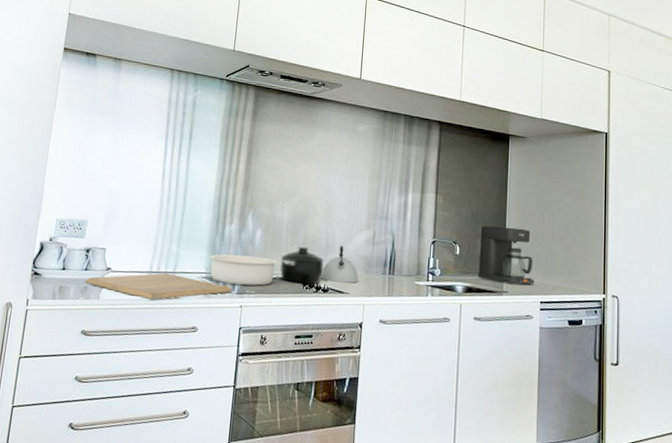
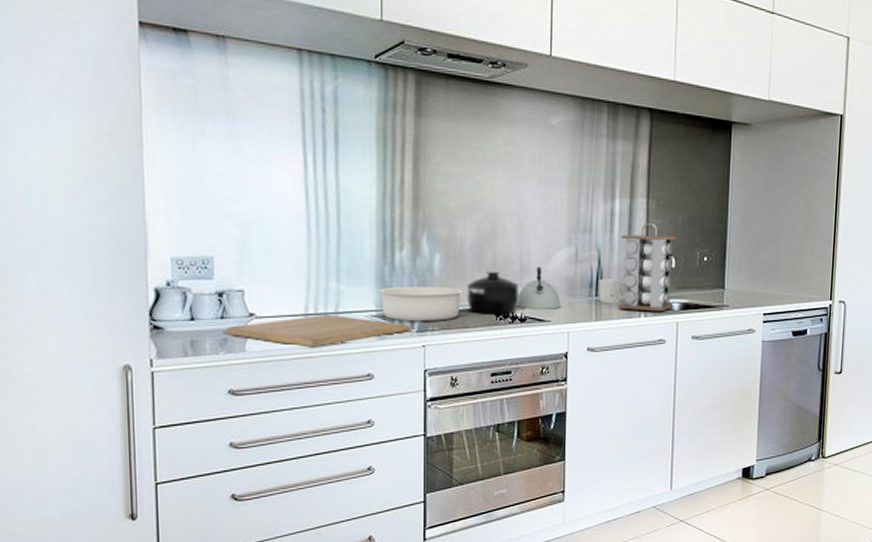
mug: none [391,259,416,283] -> present [599,278,626,304]
spice rack: none [408,214,461,293] -> present [618,222,676,312]
coffee maker: present [477,225,534,285] -> none [695,232,758,298]

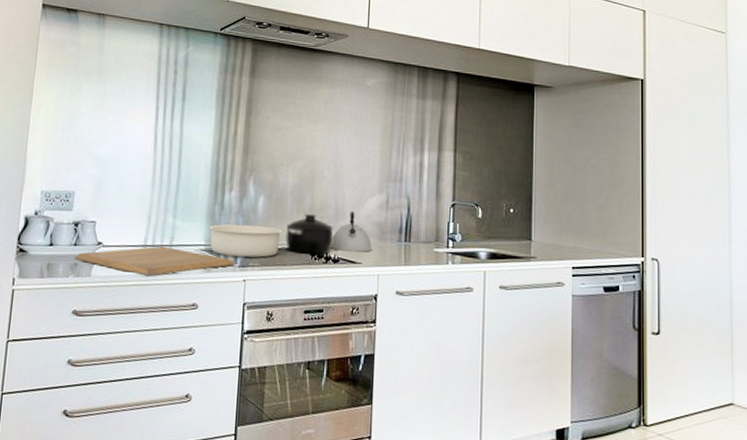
mug: present [599,278,626,304] -> none [408,225,434,250]
spice rack: present [618,222,676,312] -> none [426,174,483,260]

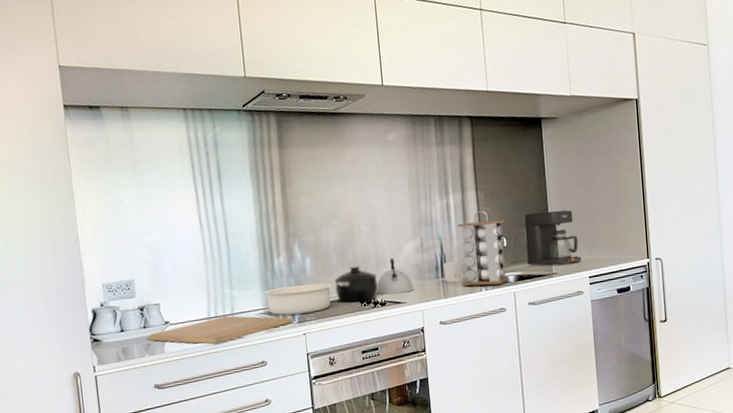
mug: none [408,225,434,250] -> present [443,261,466,283]
spice rack: none [426,174,483,260] -> present [458,210,510,287]
coffee maker: none [502,185,565,250] -> present [524,209,582,266]

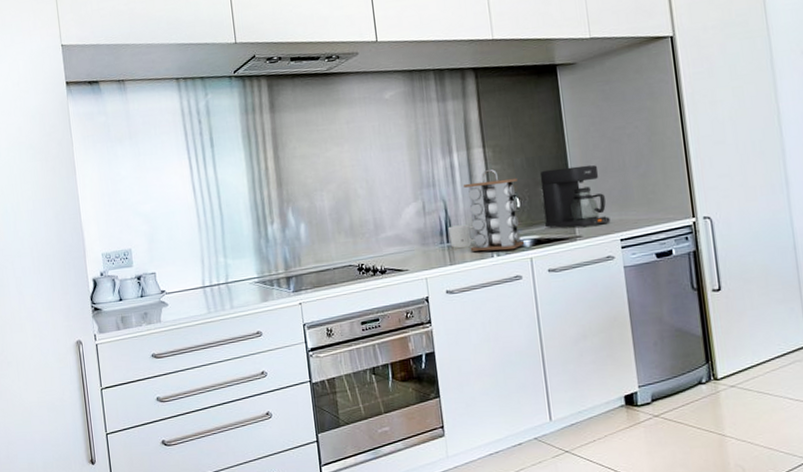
chopping board: present [146,316,294,345] -> none [143,284,289,314]
bowl: present [264,283,333,316] -> none [258,250,329,284]
saucepan: present [334,265,378,303] -> none [330,231,377,271]
kettle: present [376,257,414,295] -> none [375,222,417,262]

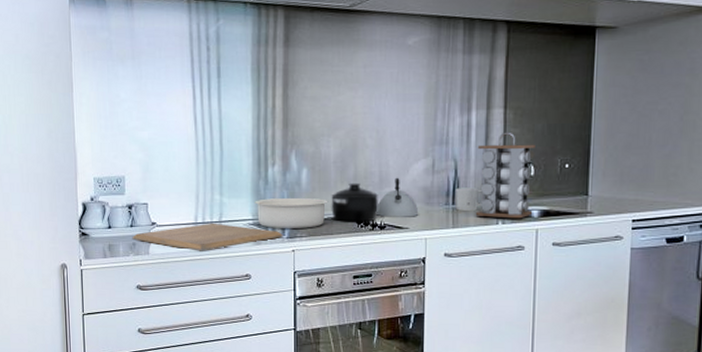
chopping board: none [143,284,289,314] -> present [132,223,283,251]
bowl: none [258,250,329,284] -> present [255,197,328,230]
saucepan: none [330,231,377,271] -> present [331,182,378,222]
kettle: none [375,222,417,262] -> present [377,177,419,217]
coffee maker: present [540,164,611,229] -> none [556,138,626,204]

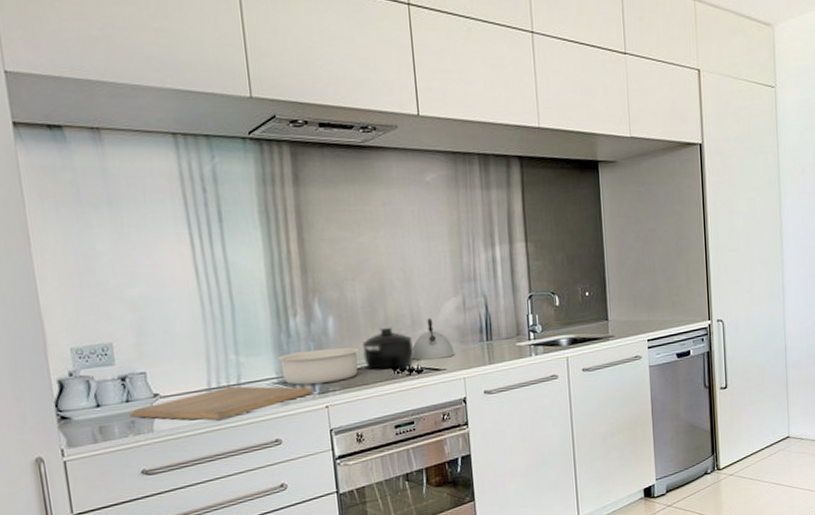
mug: present [455,187,483,212] -> none [488,322,514,347]
spice rack: present [475,132,535,219] -> none [505,264,562,351]

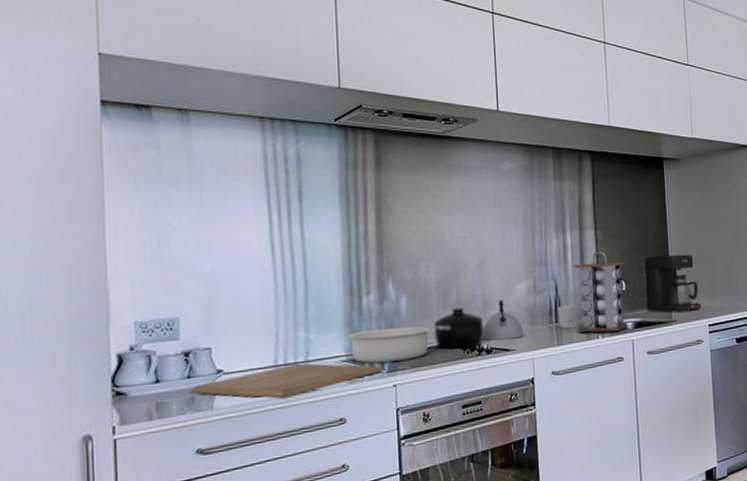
mug: none [488,322,514,347] -> present [558,305,583,329]
spice rack: none [505,264,562,351] -> present [575,251,628,334]
coffee maker: none [578,265,640,328] -> present [644,254,701,313]

